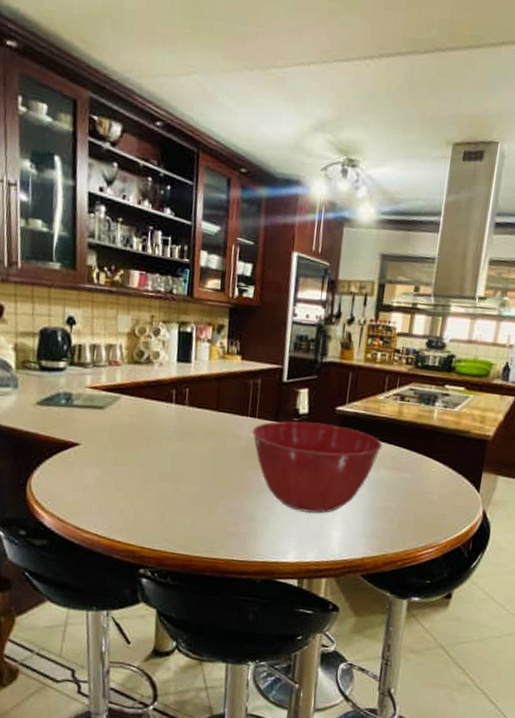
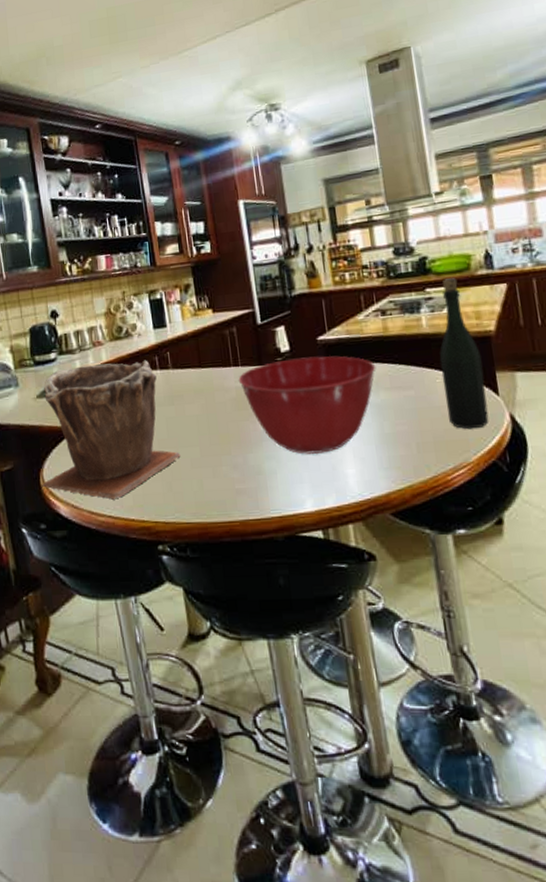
plant pot: none [28,380,180,520] -> present [42,360,181,500]
bottle: none [432,380,475,517] -> present [439,278,489,430]

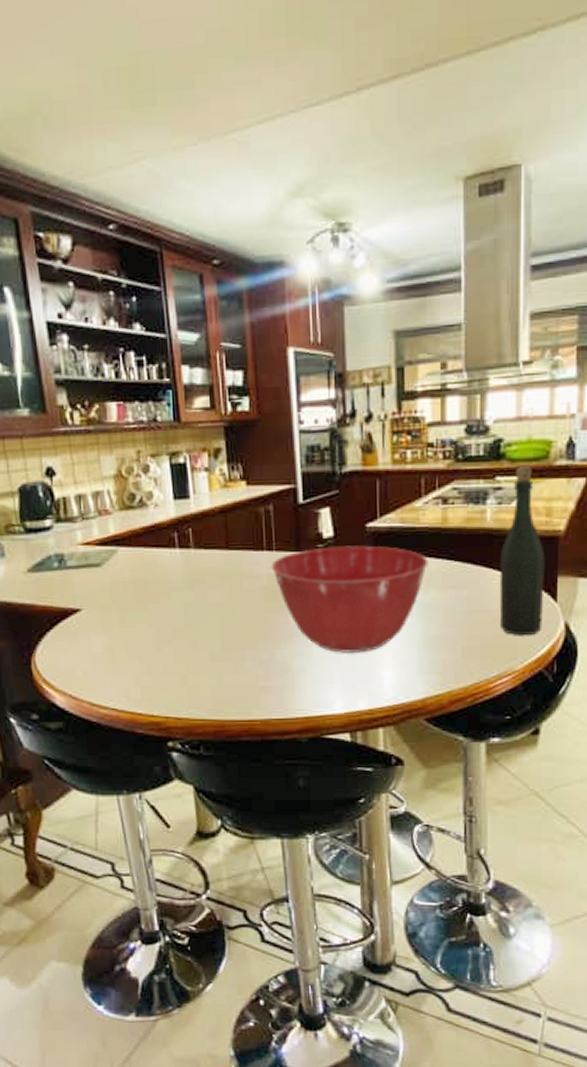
plant pot: present [42,360,181,500] -> none [34,536,199,691]

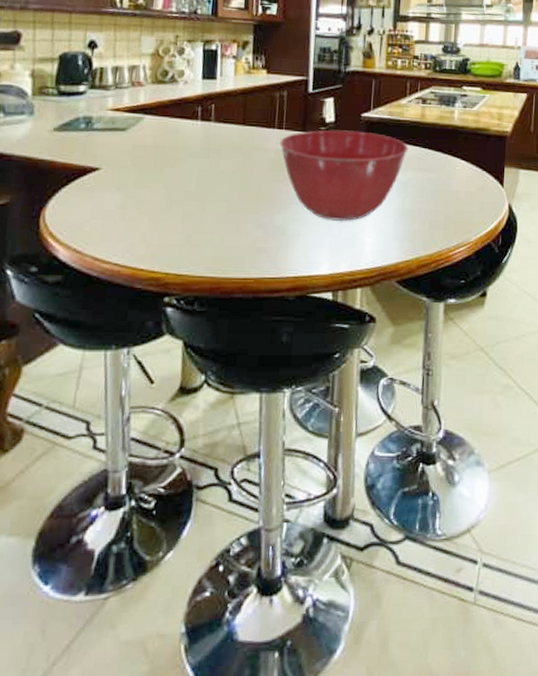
bottle: present [499,467,545,636] -> none [460,81,496,214]

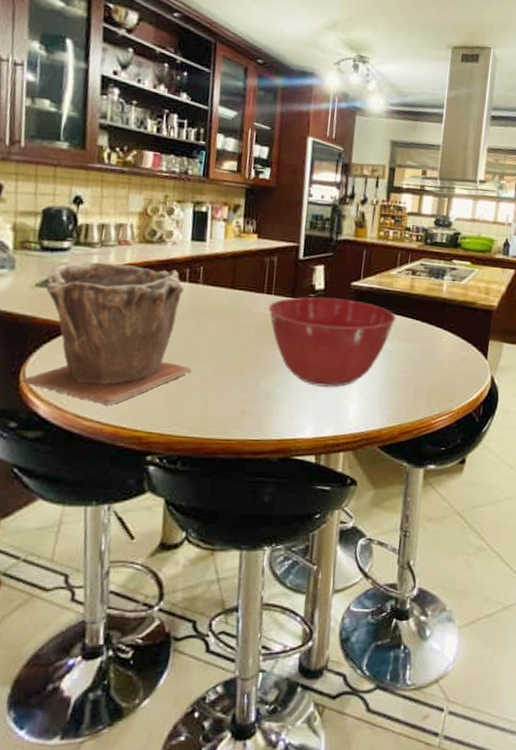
plant pot: none [41,104,207,247] -> present [21,260,192,405]

